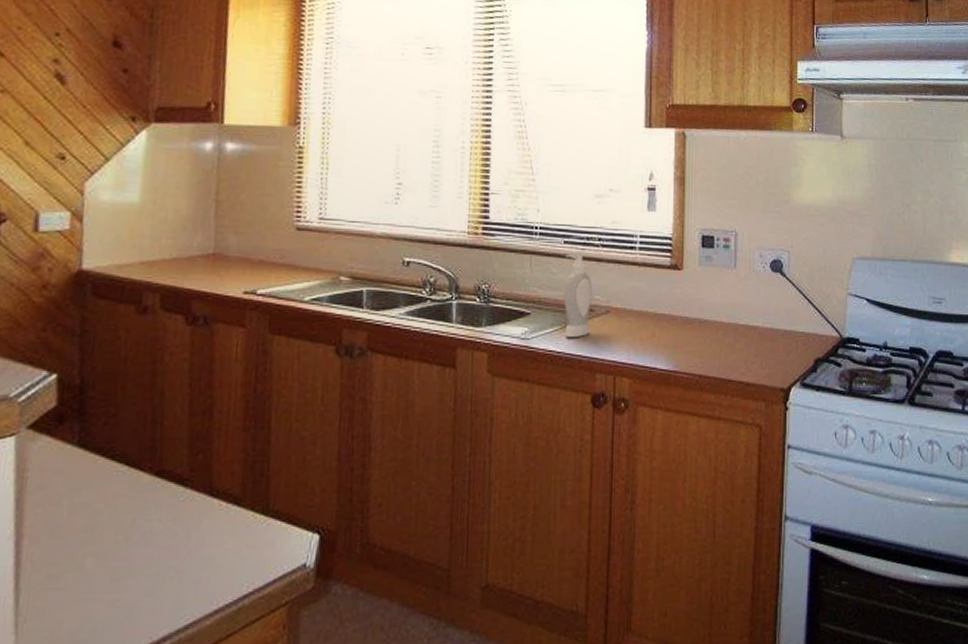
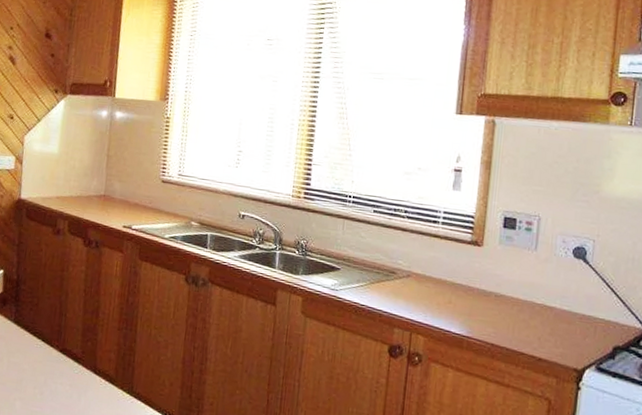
soap bottle: present [563,254,593,338] -> none [368,221,396,295]

